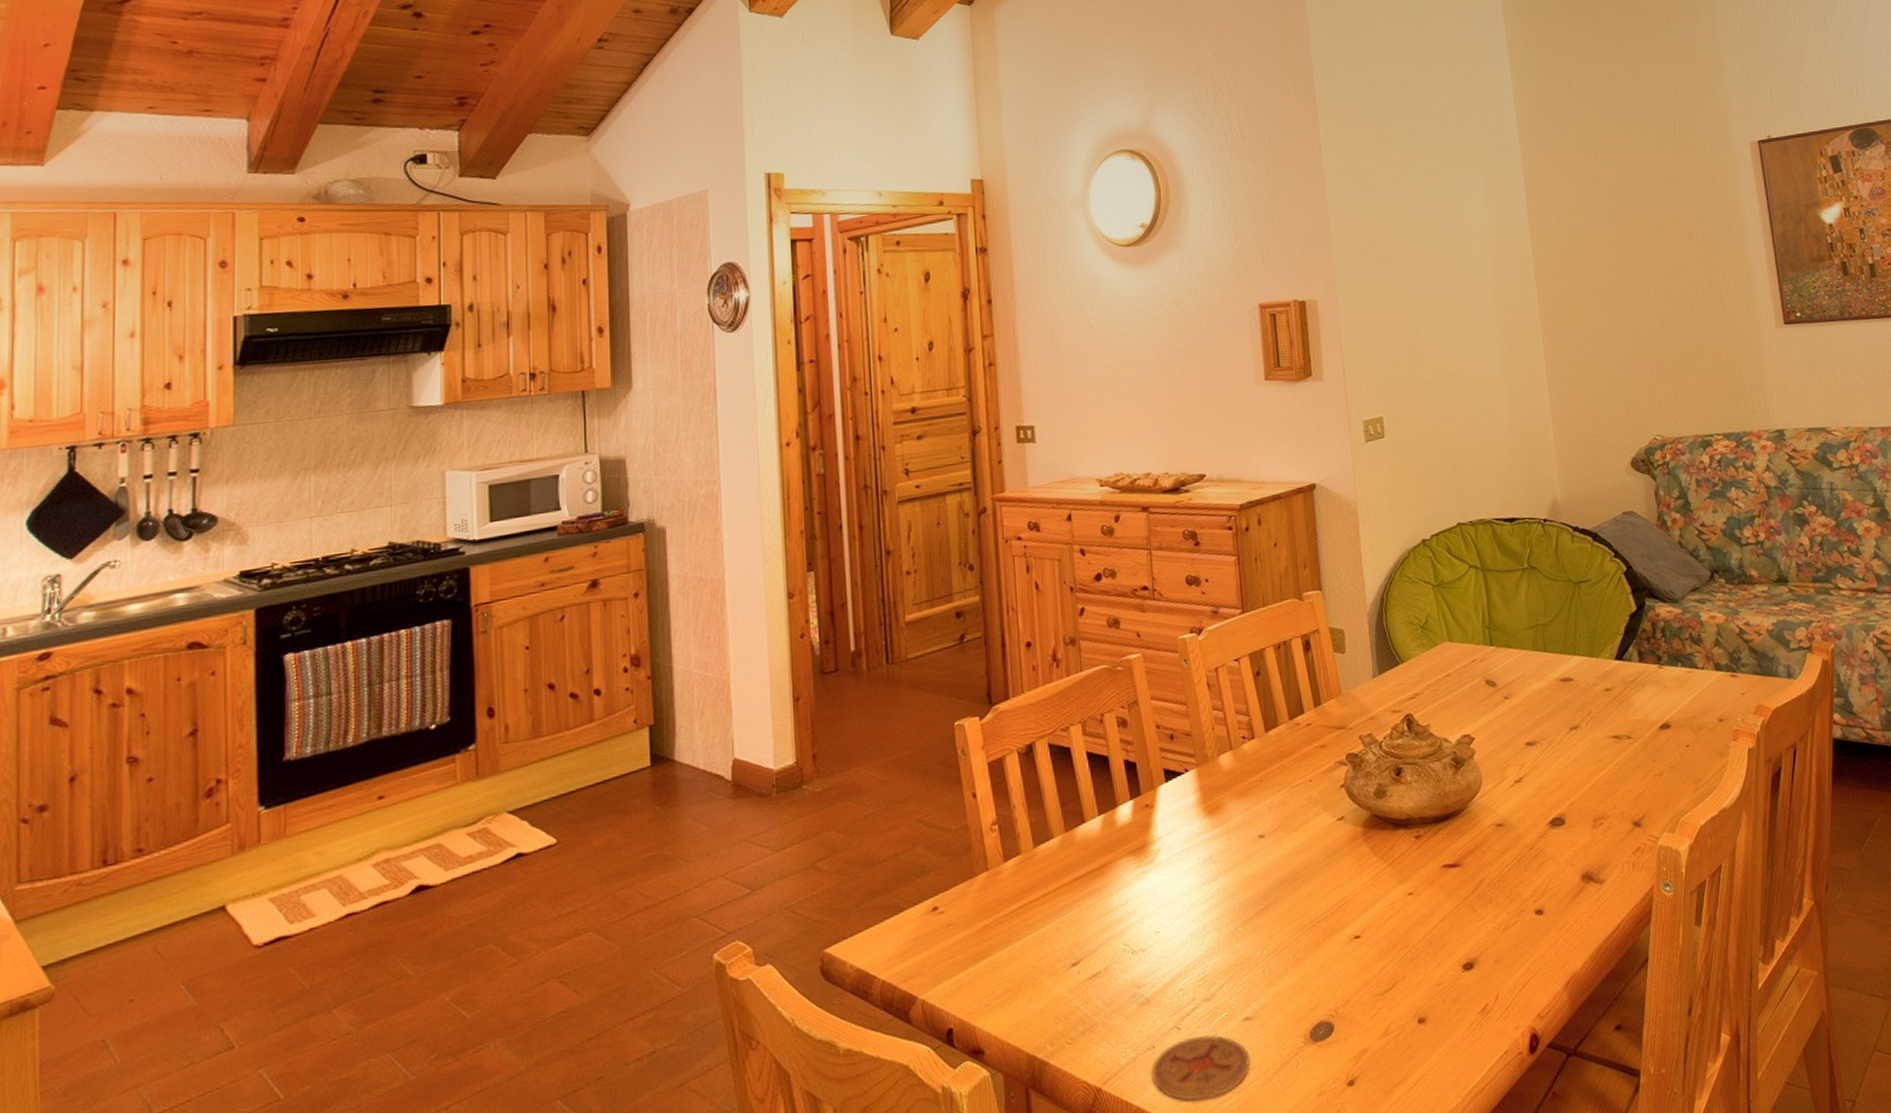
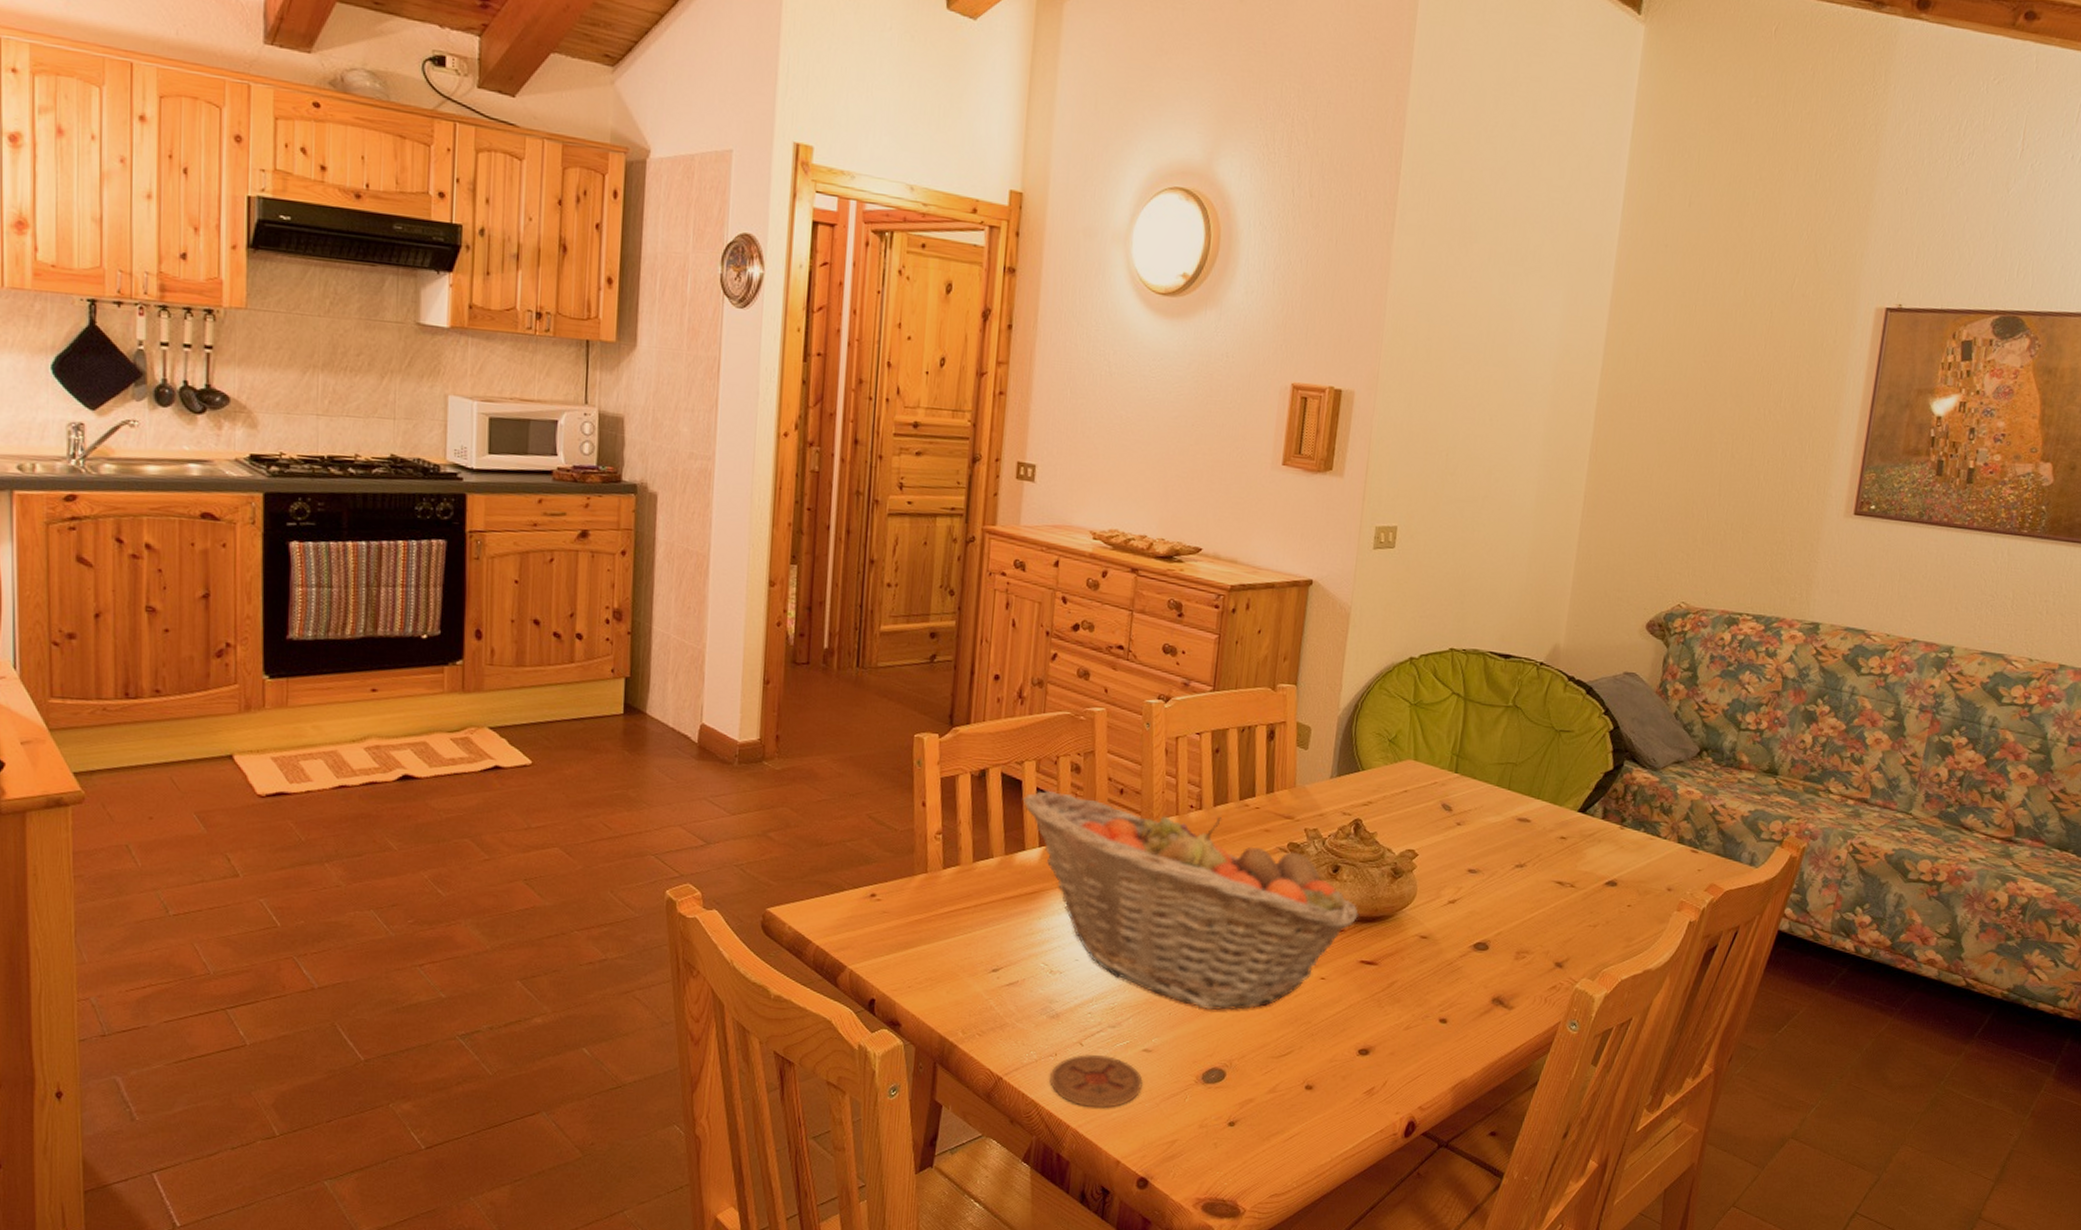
fruit basket: none [1073,742,1432,957] -> present [1022,791,1360,1011]

